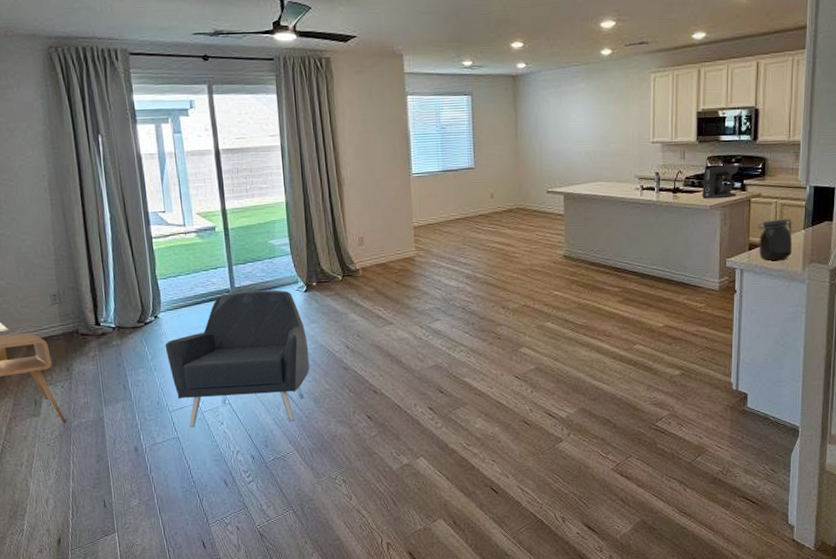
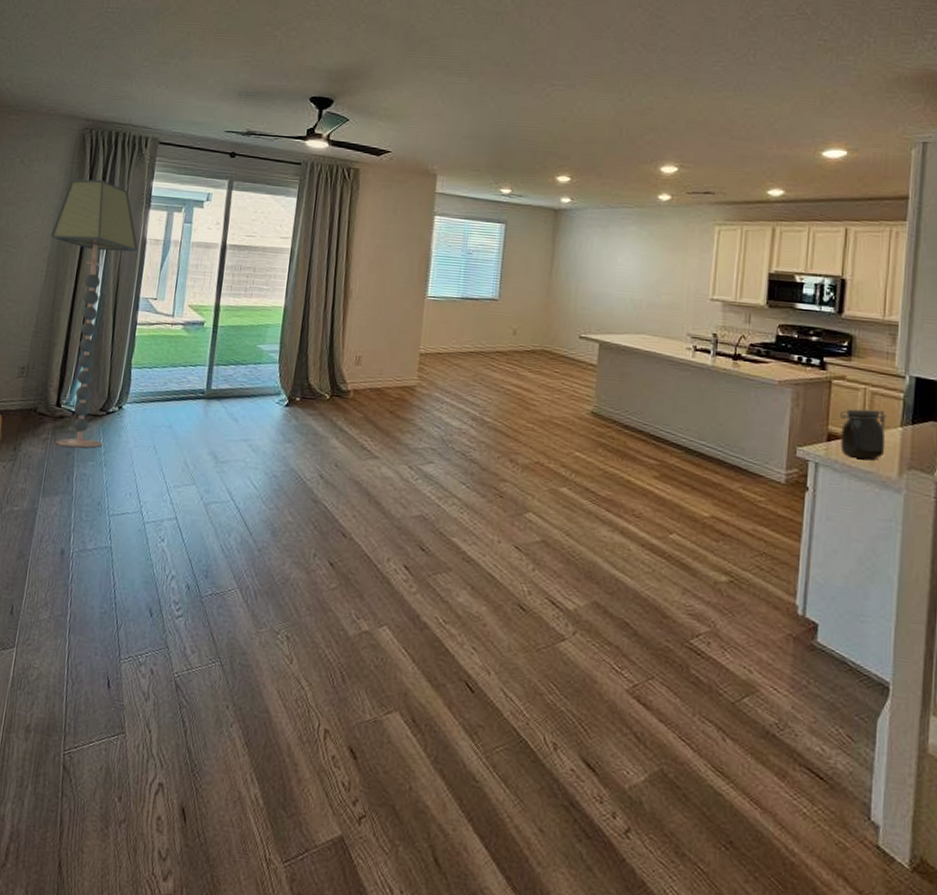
floor lamp: none [44,100,148,360] -> present [51,179,139,449]
armchair: present [165,290,310,428] -> none [121,394,278,552]
coffee maker: present [702,164,739,200] -> none [770,335,818,376]

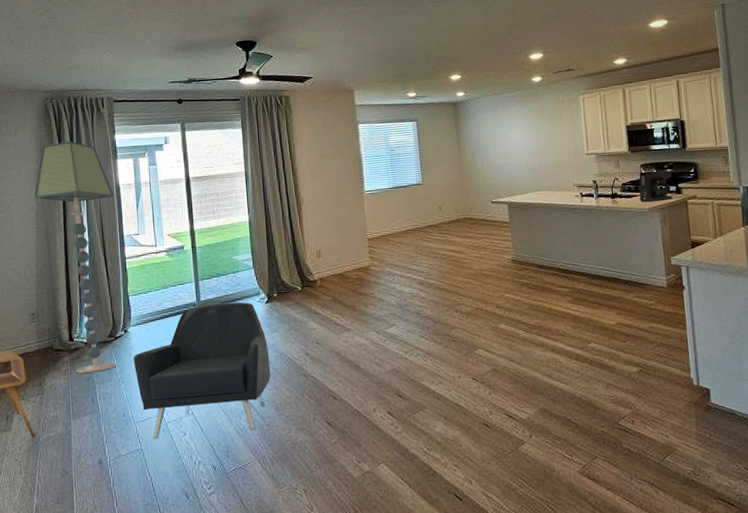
armchair: none [121,394,278,552] -> present [133,302,271,439]
coffee maker: none [770,335,818,376] -> present [639,170,673,203]
jar: present [840,408,887,460] -> none [698,216,735,258]

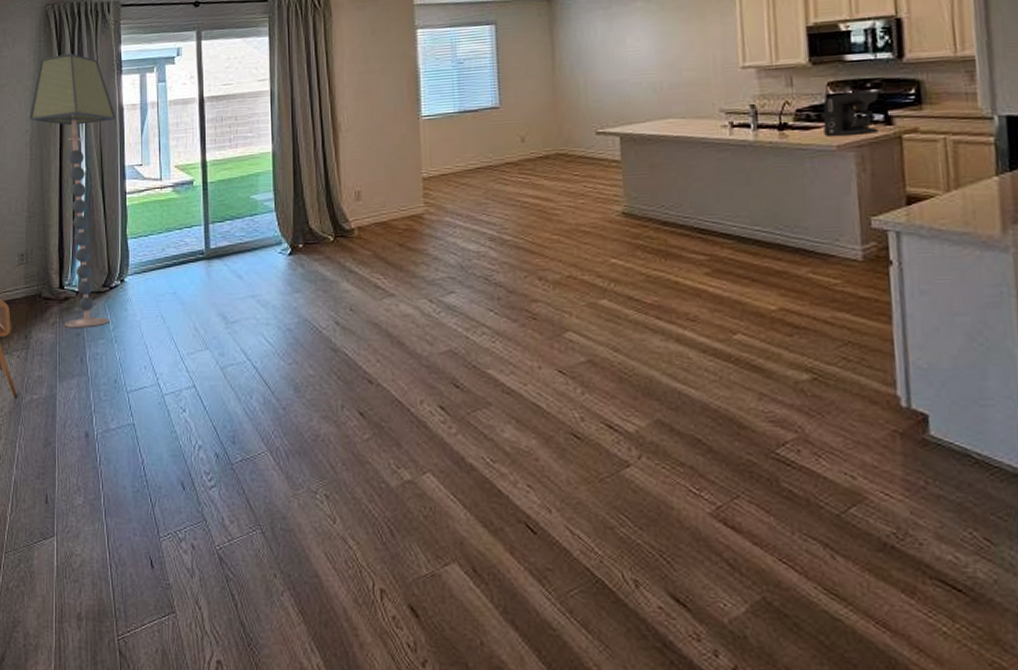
armchair: present [133,302,271,439] -> none [129,252,291,413]

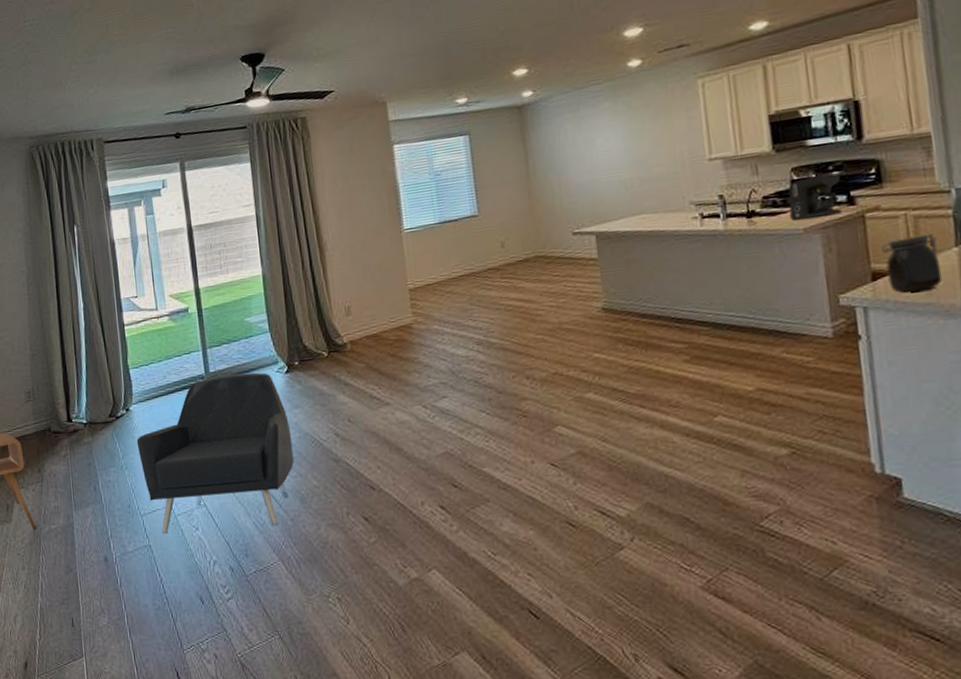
floor lamp: present [29,53,117,329] -> none [24,193,119,459]
armchair: none [129,252,291,413] -> present [136,372,295,534]
jar: none [918,159,981,221] -> present [881,232,943,294]

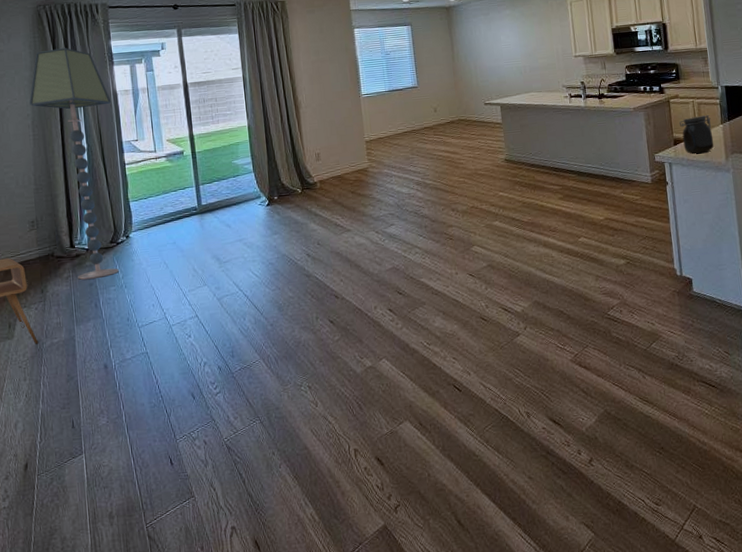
floor lamp: none [24,193,119,459] -> present [29,48,119,280]
armchair: present [136,372,295,534] -> none [135,205,274,342]
coffee maker: present [788,173,842,222] -> none [624,71,656,103]

